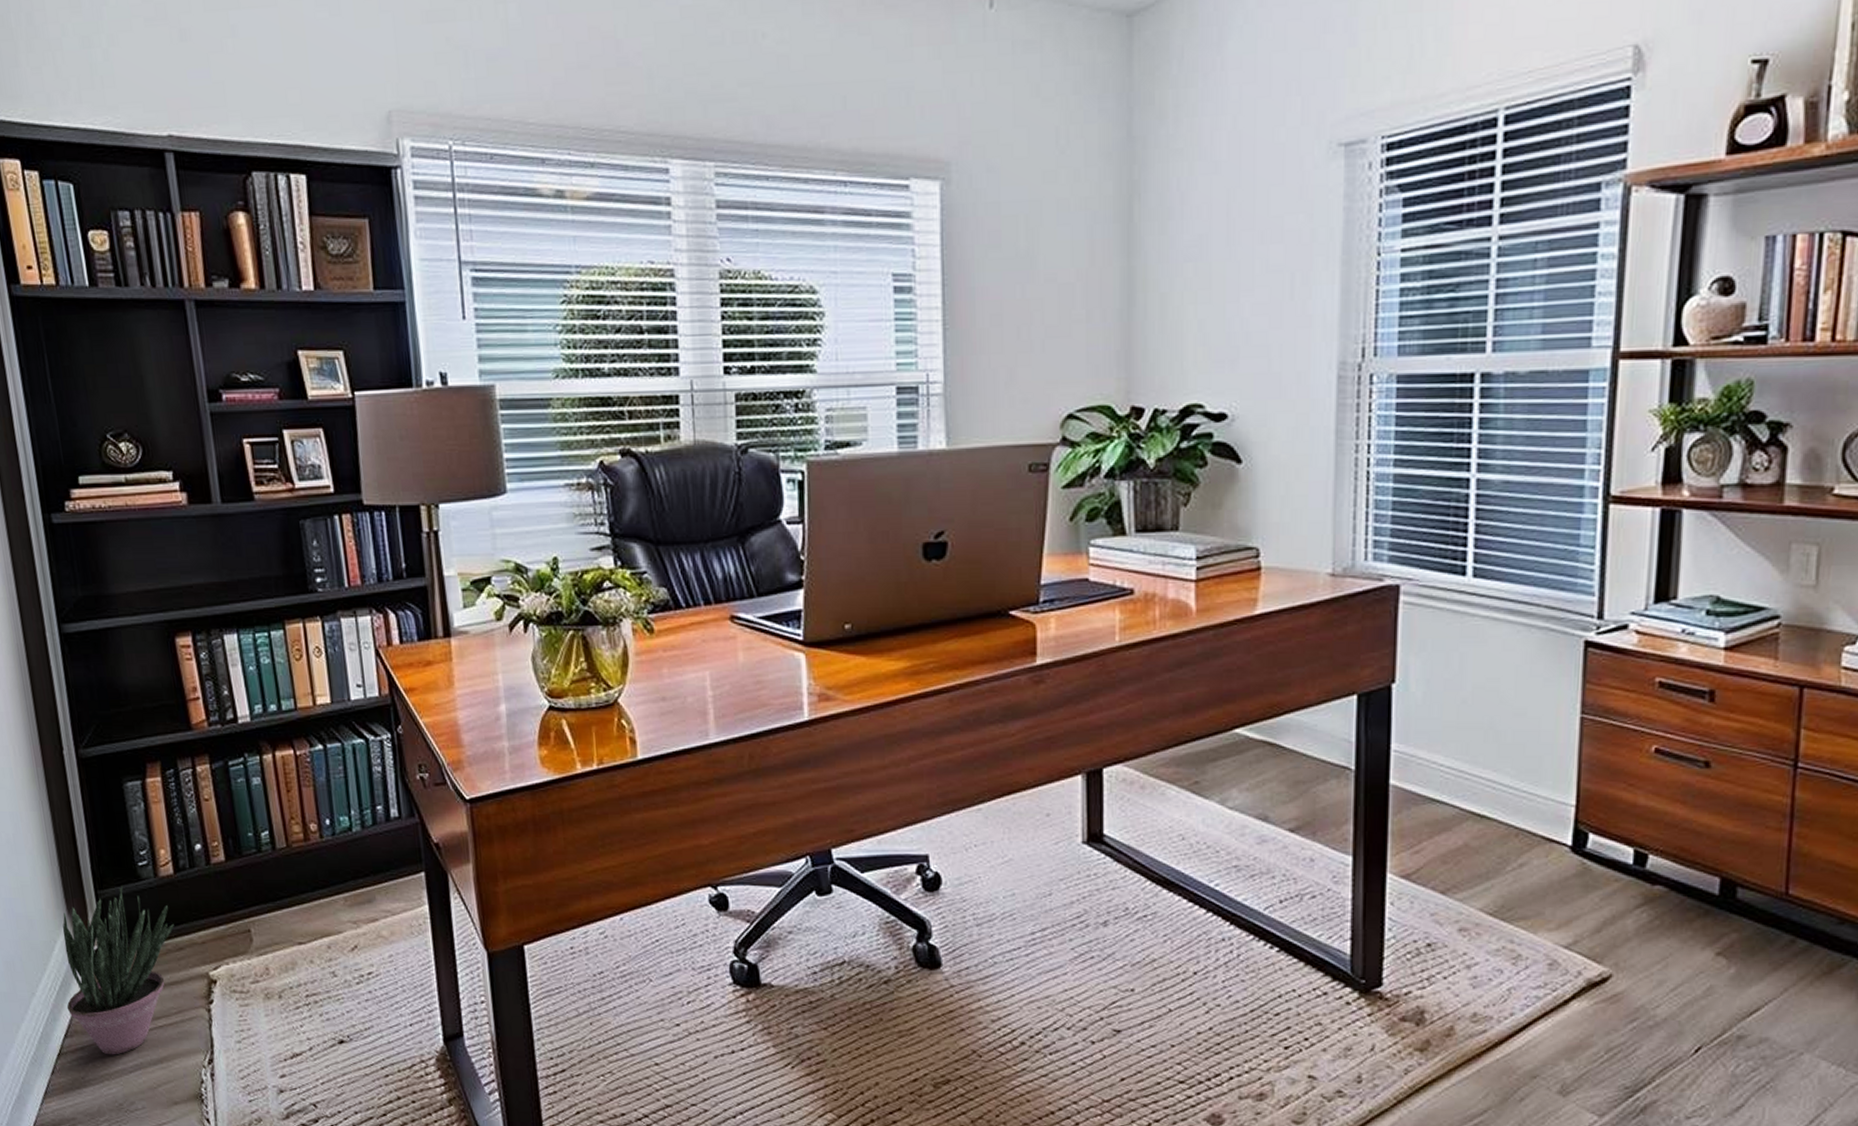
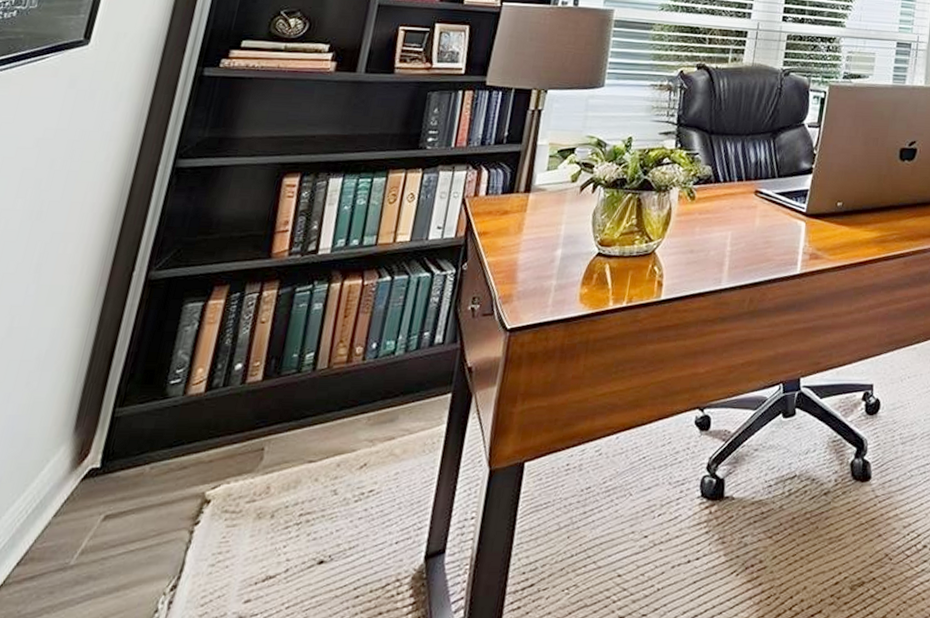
potted plant: present [62,886,174,1055] -> none [32,404,186,584]

